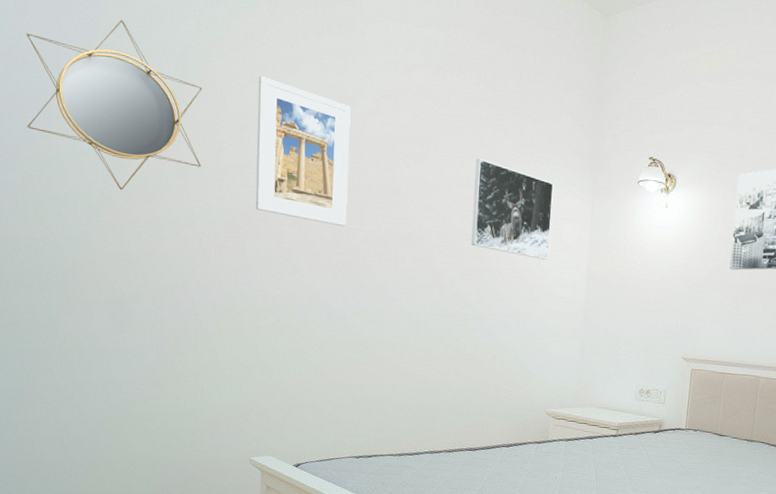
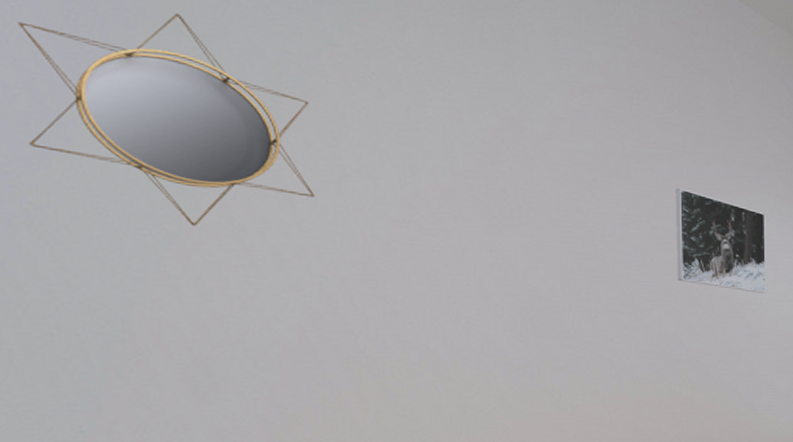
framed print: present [255,76,351,227] -> none [390,90,522,265]

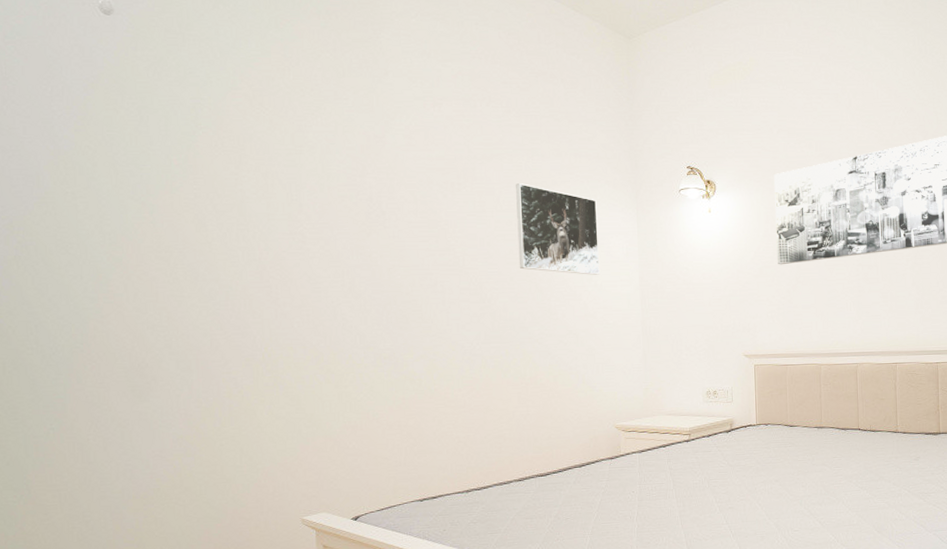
home mirror: present [17,14,315,226] -> none [12,77,222,251]

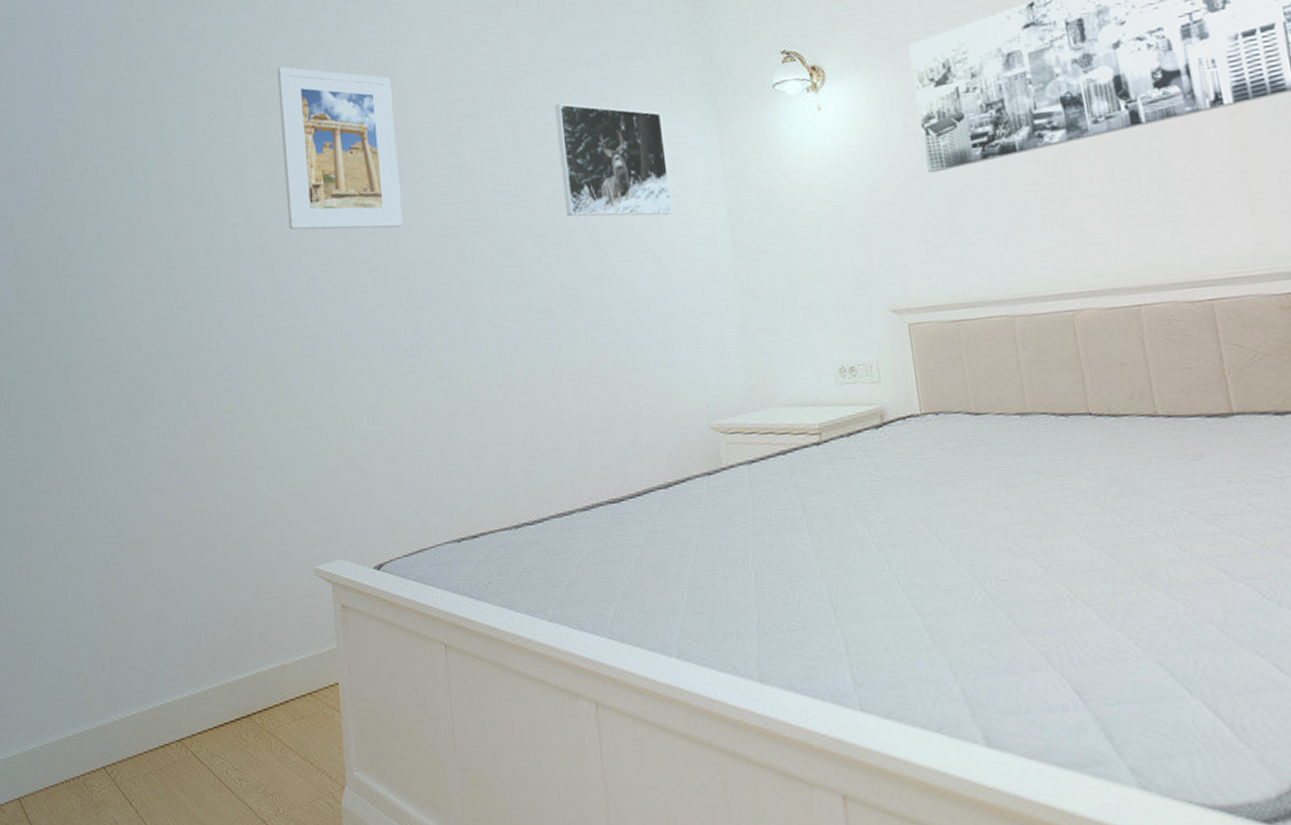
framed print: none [279,122,386,264] -> present [277,67,403,230]

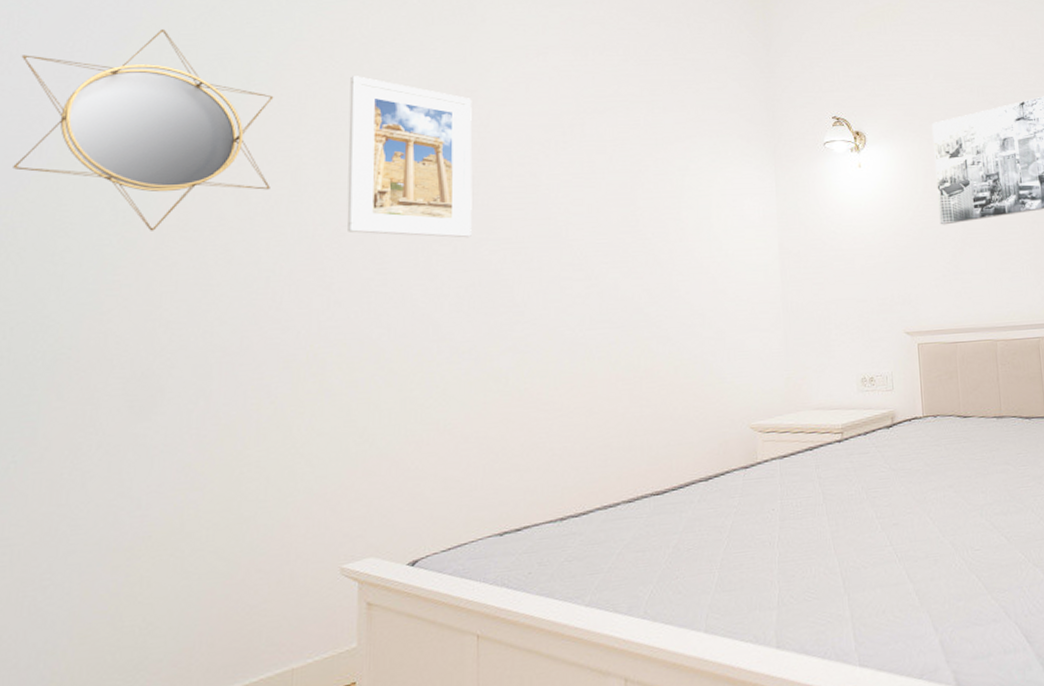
home mirror: none [14,42,219,241] -> present [13,29,274,231]
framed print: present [555,103,673,217] -> none [632,140,732,243]

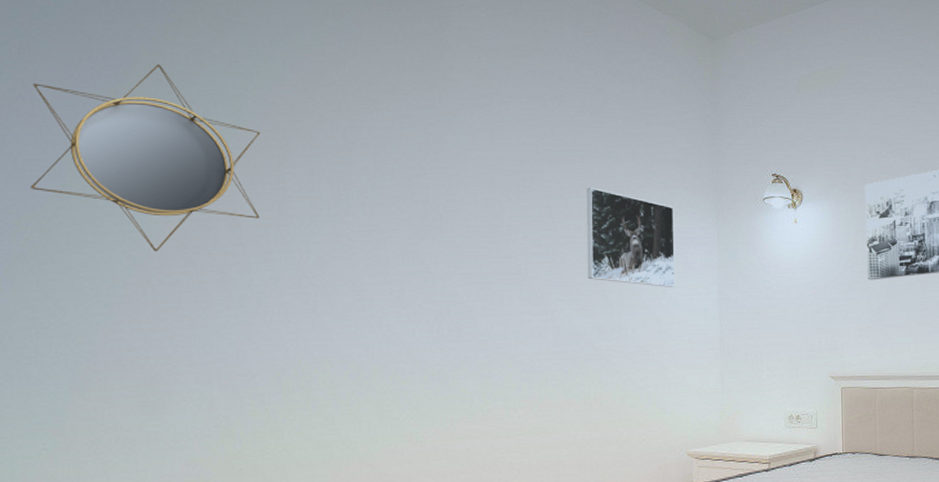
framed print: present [347,76,473,238] -> none [328,116,441,271]
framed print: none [632,140,732,243] -> present [587,188,676,287]

